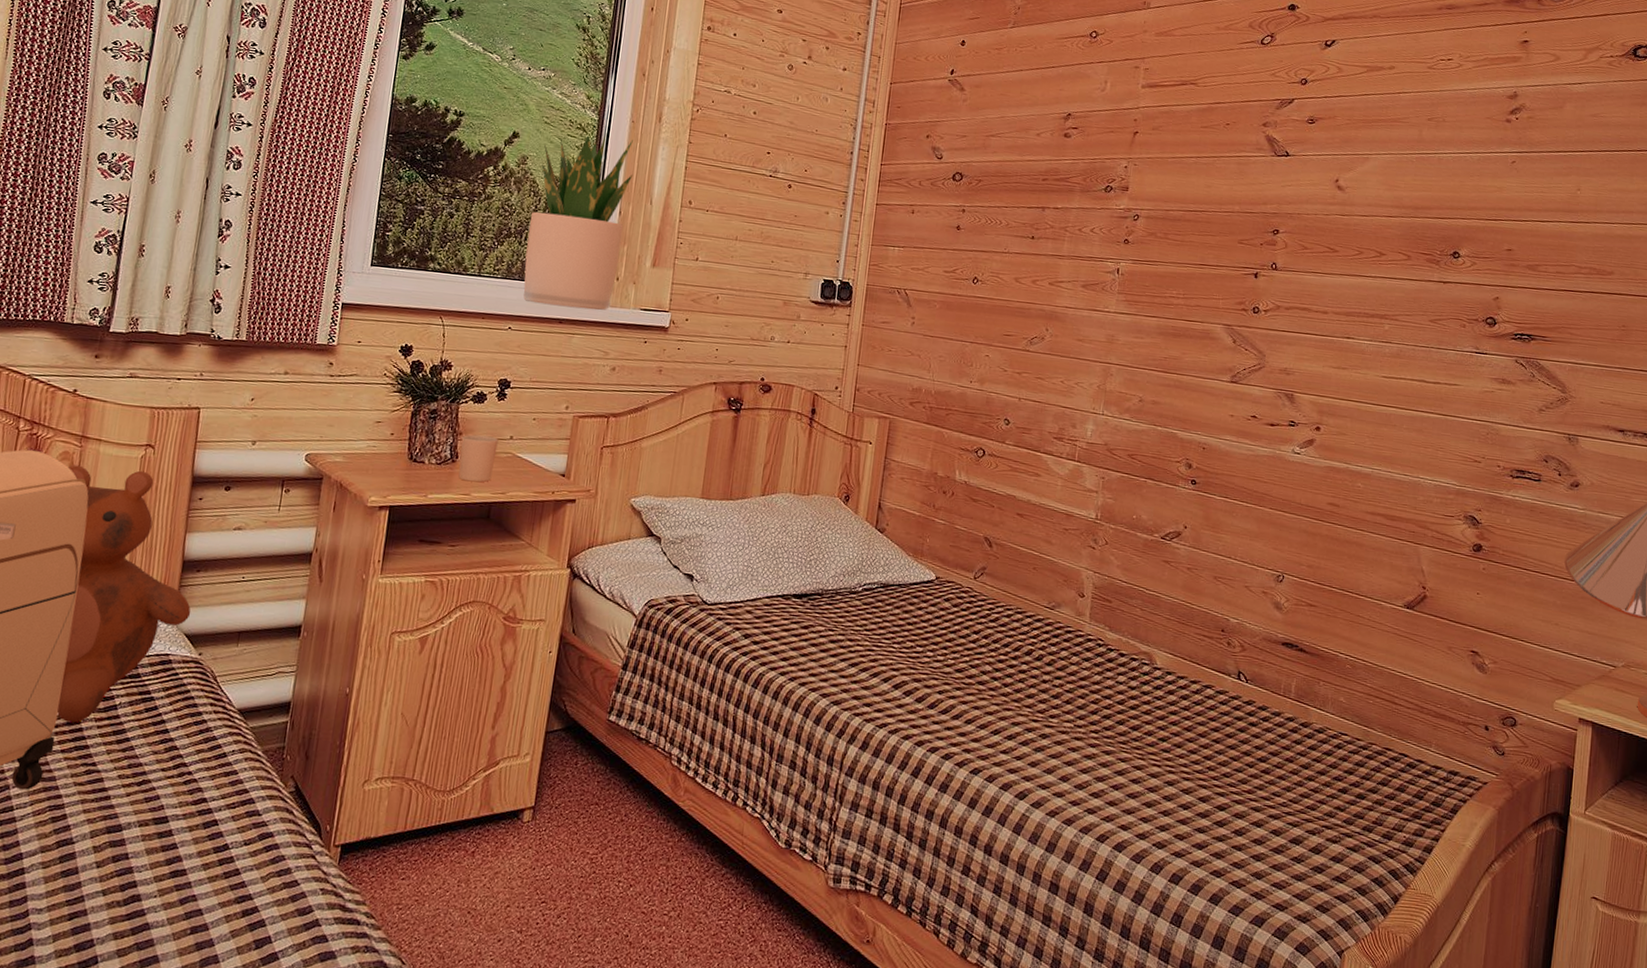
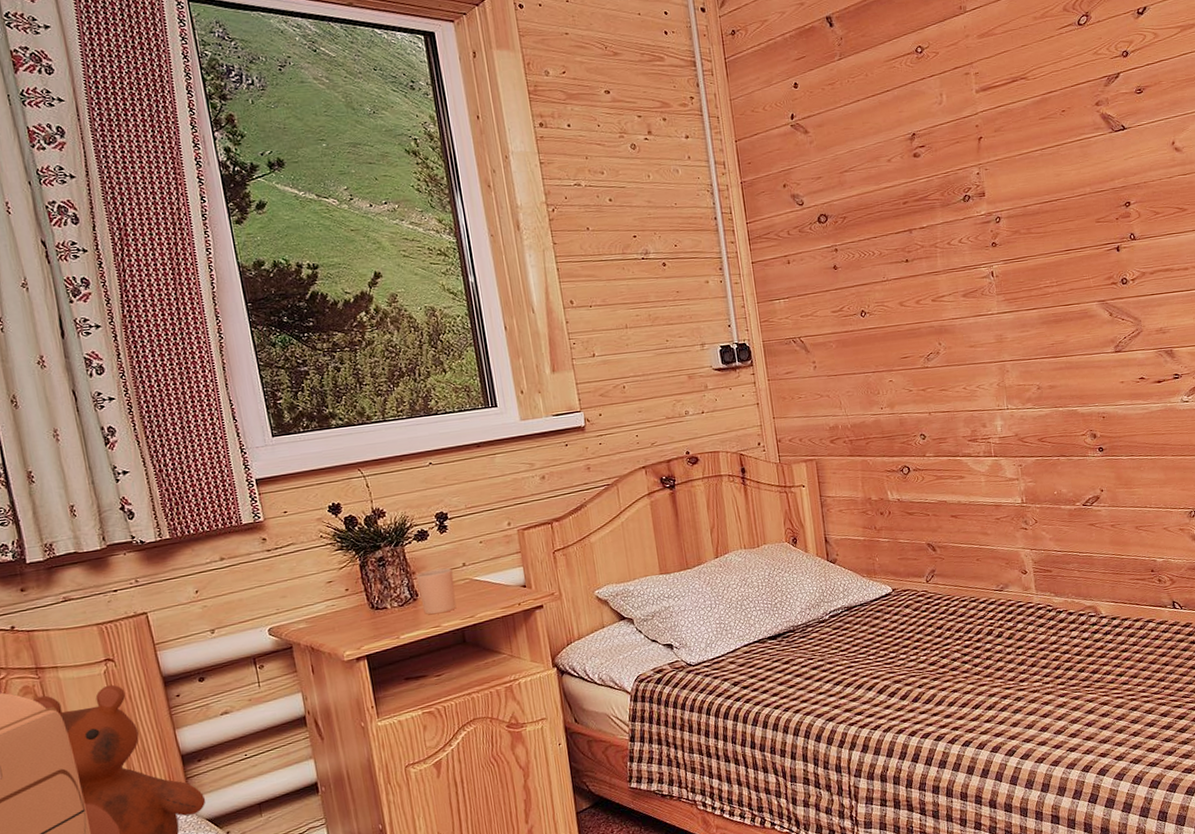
planter: present [523,133,634,311] -> none [410,253,522,435]

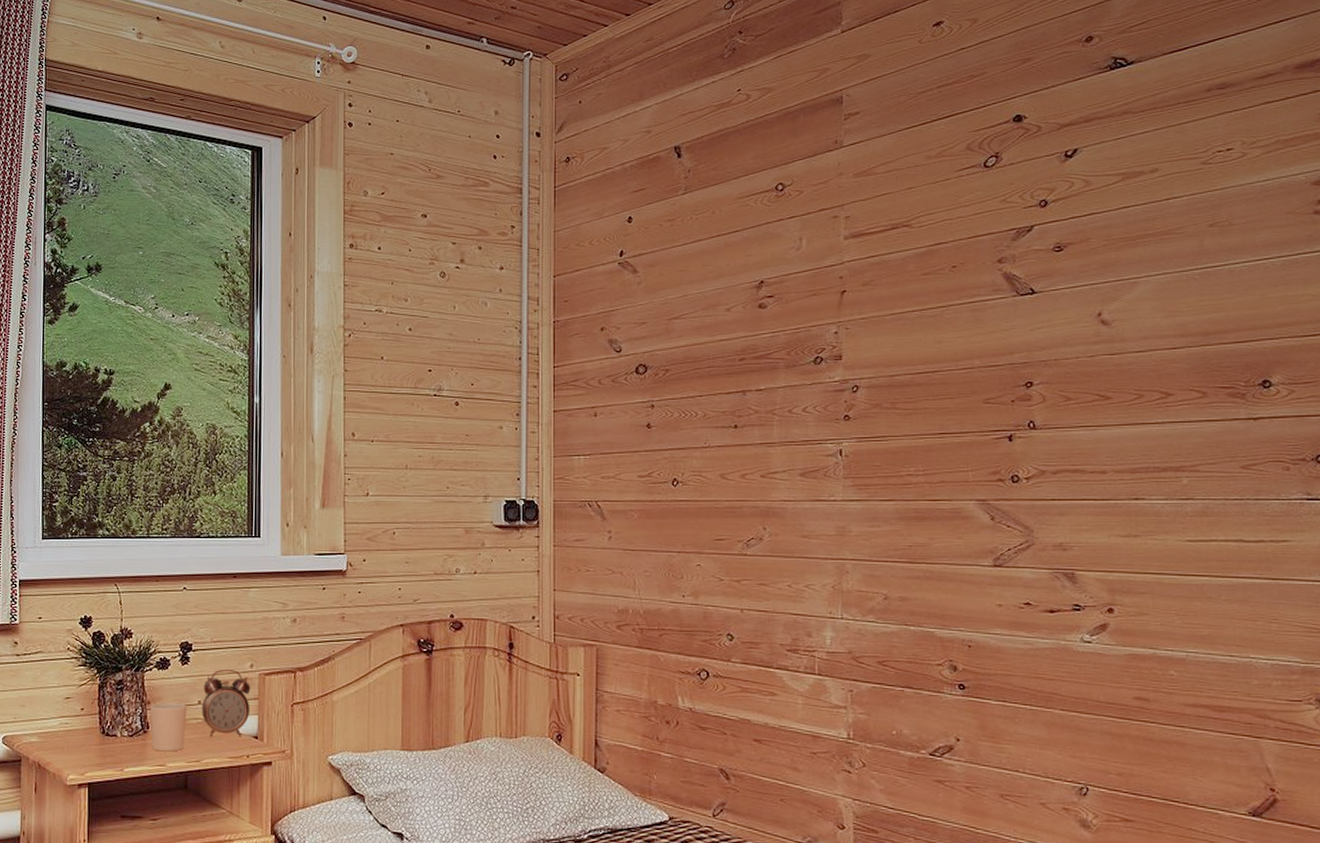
alarm clock: none [465,530,515,593] -> present [201,668,251,737]

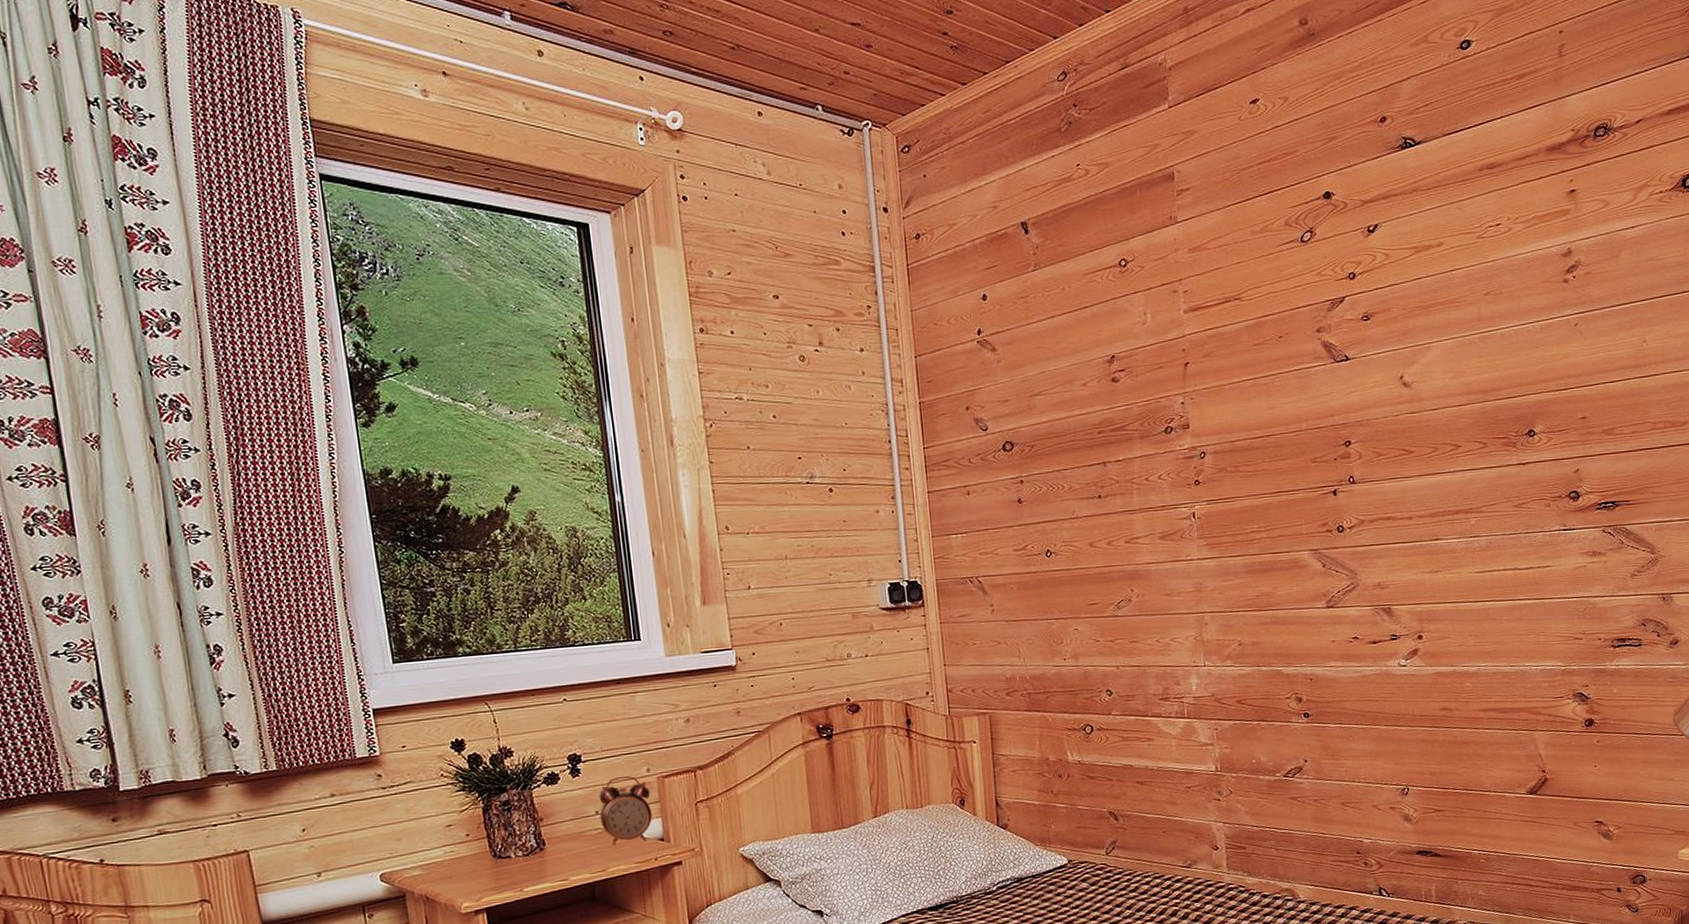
mug: present [150,702,187,752] -> none [543,815,587,867]

